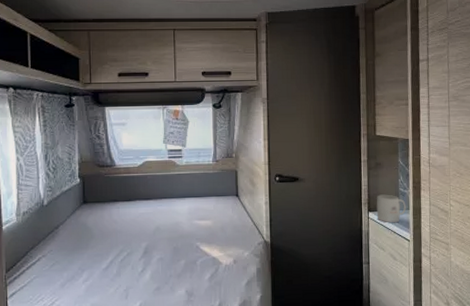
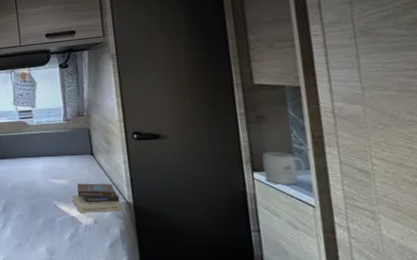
books: none [214,224,261,253] -> present [71,183,124,213]

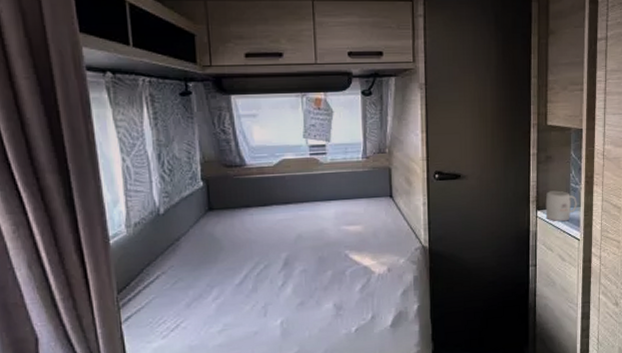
books: present [71,183,124,213] -> none [365,228,419,262]

